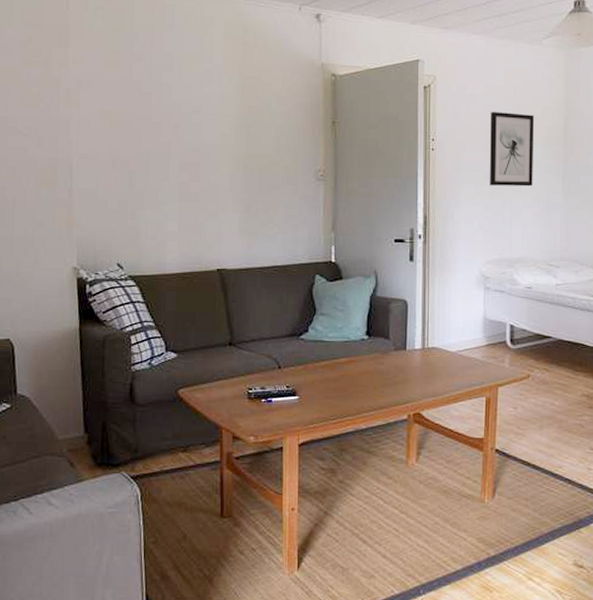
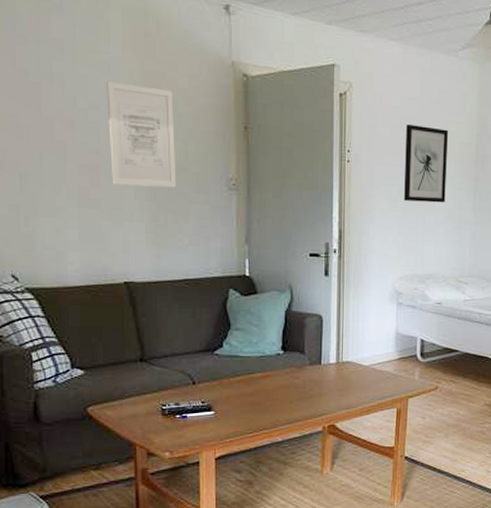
wall art: none [208,88,268,181] -> present [106,81,177,188]

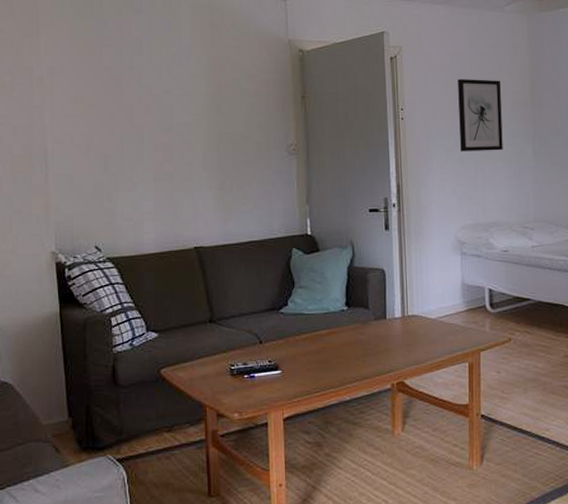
wall art: present [106,81,177,188] -> none [178,69,241,158]

